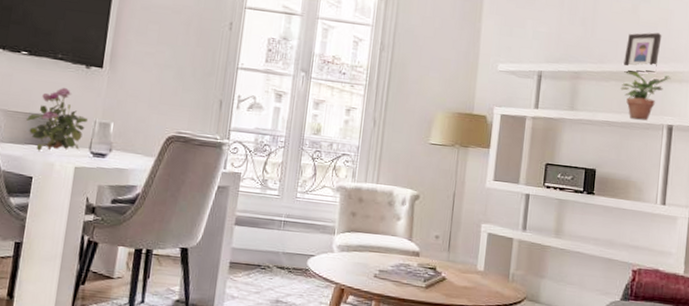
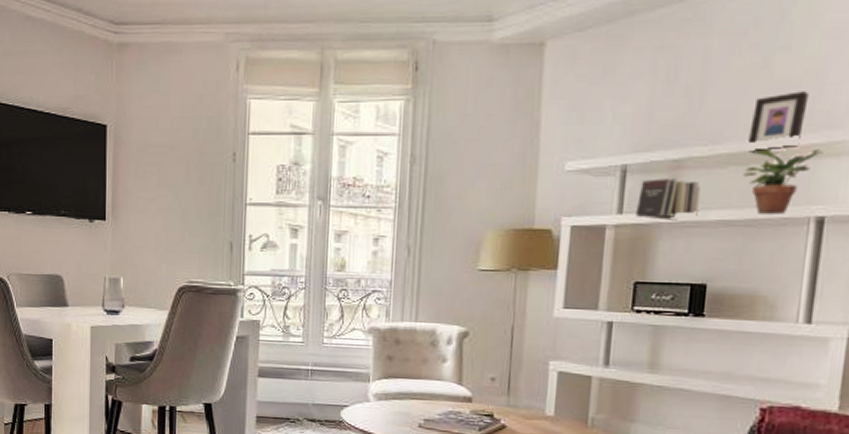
flower bouquet: present [26,88,89,152] -> none [40,245,98,313]
books: none [547,84,592,118] -> present [635,178,700,221]

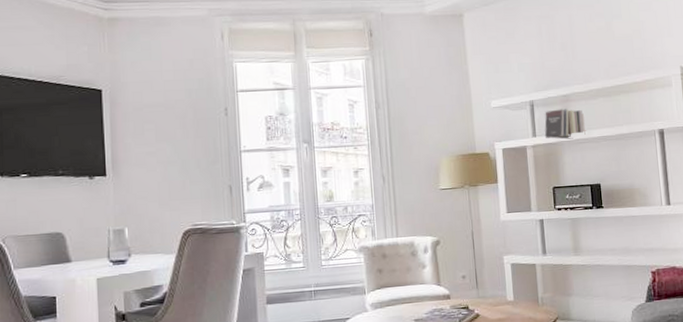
potted plant: present [743,149,823,216] -> none [609,84,654,131]
picture frame: present [748,91,809,152] -> none [607,45,639,88]

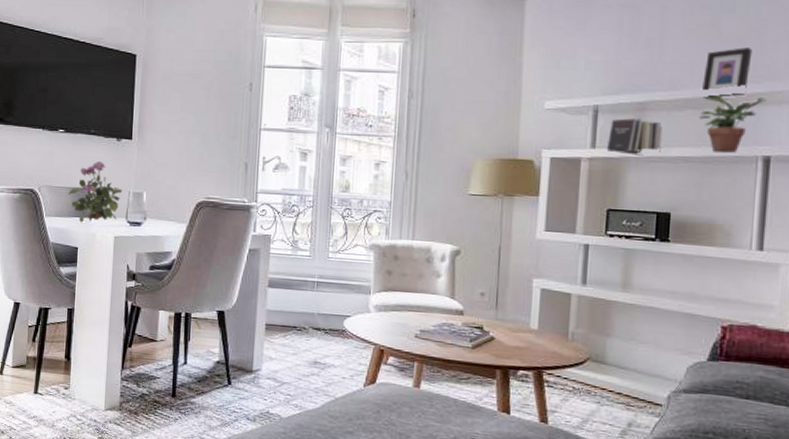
flower bouquet: none [39,203,102,270] -> present [68,161,123,223]
picture frame: none [607,45,639,88] -> present [702,47,753,99]
potted plant: none [609,84,654,131] -> present [699,96,767,154]

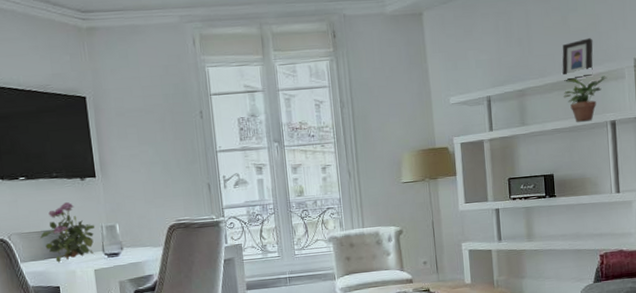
books: present [606,118,662,156] -> none [501,103,540,133]

